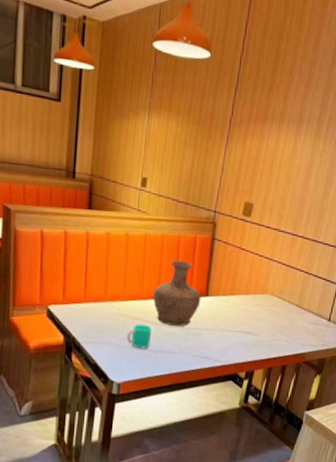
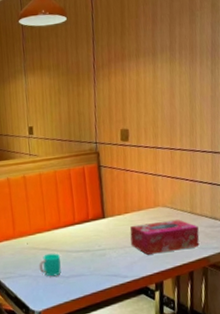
vase: present [153,260,201,326] -> none [56,190,100,251]
tissue box: none [229,309,302,342] -> present [130,219,200,255]

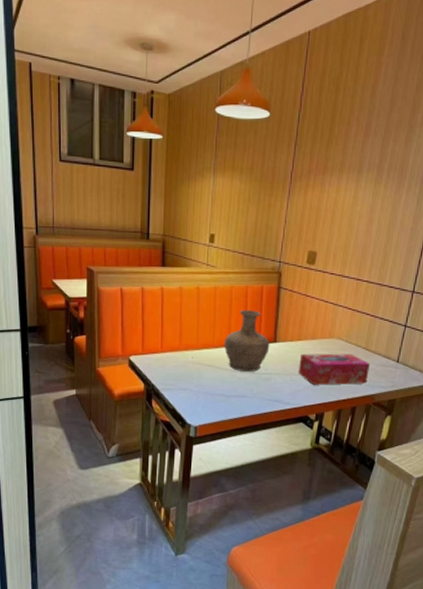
cup: present [38,253,61,277] -> none [201,370,225,394]
vase: none [56,190,100,251] -> present [224,310,270,372]

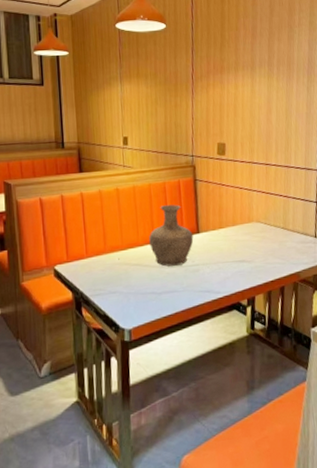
tissue box: present [298,353,370,385] -> none [224,235,291,270]

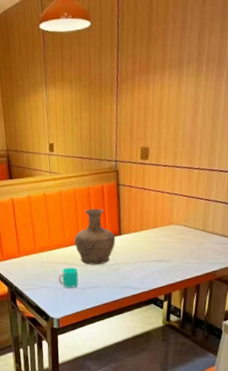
cup: none [130,269,153,293] -> present [58,267,79,288]

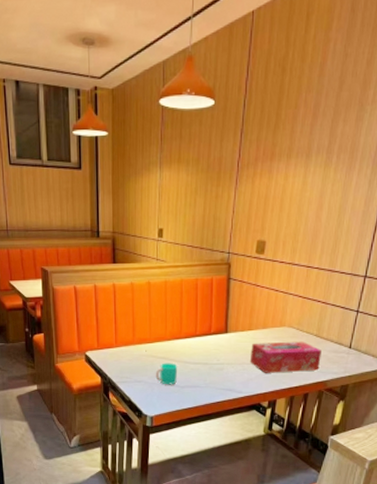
vase: present [74,208,116,265] -> none [177,302,221,362]
tissue box: none [144,236,209,269] -> present [249,341,321,373]

